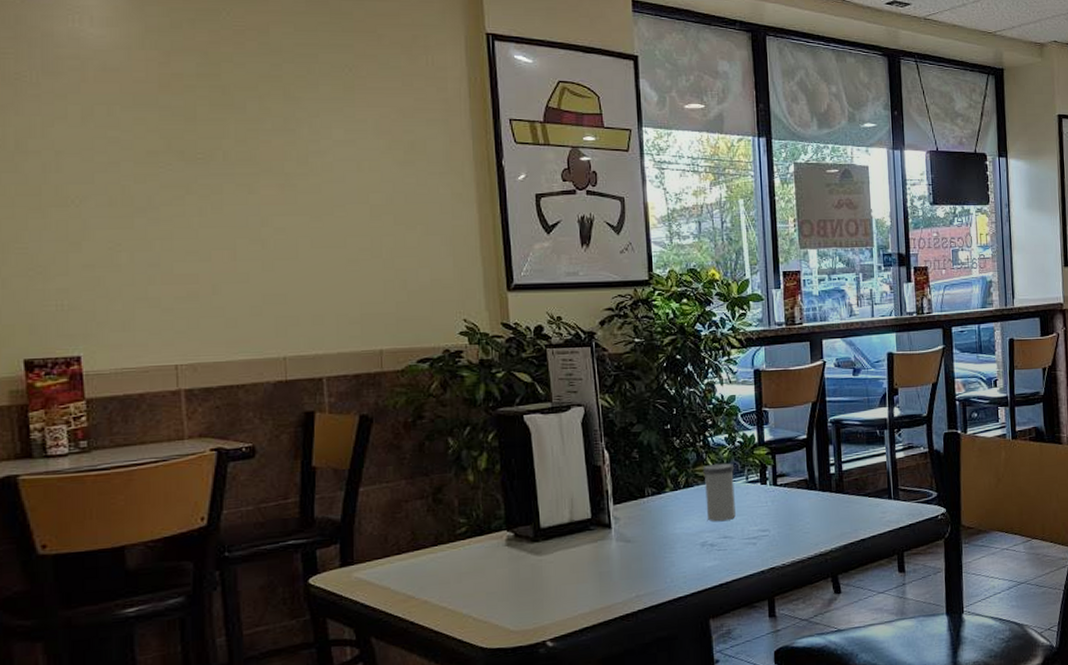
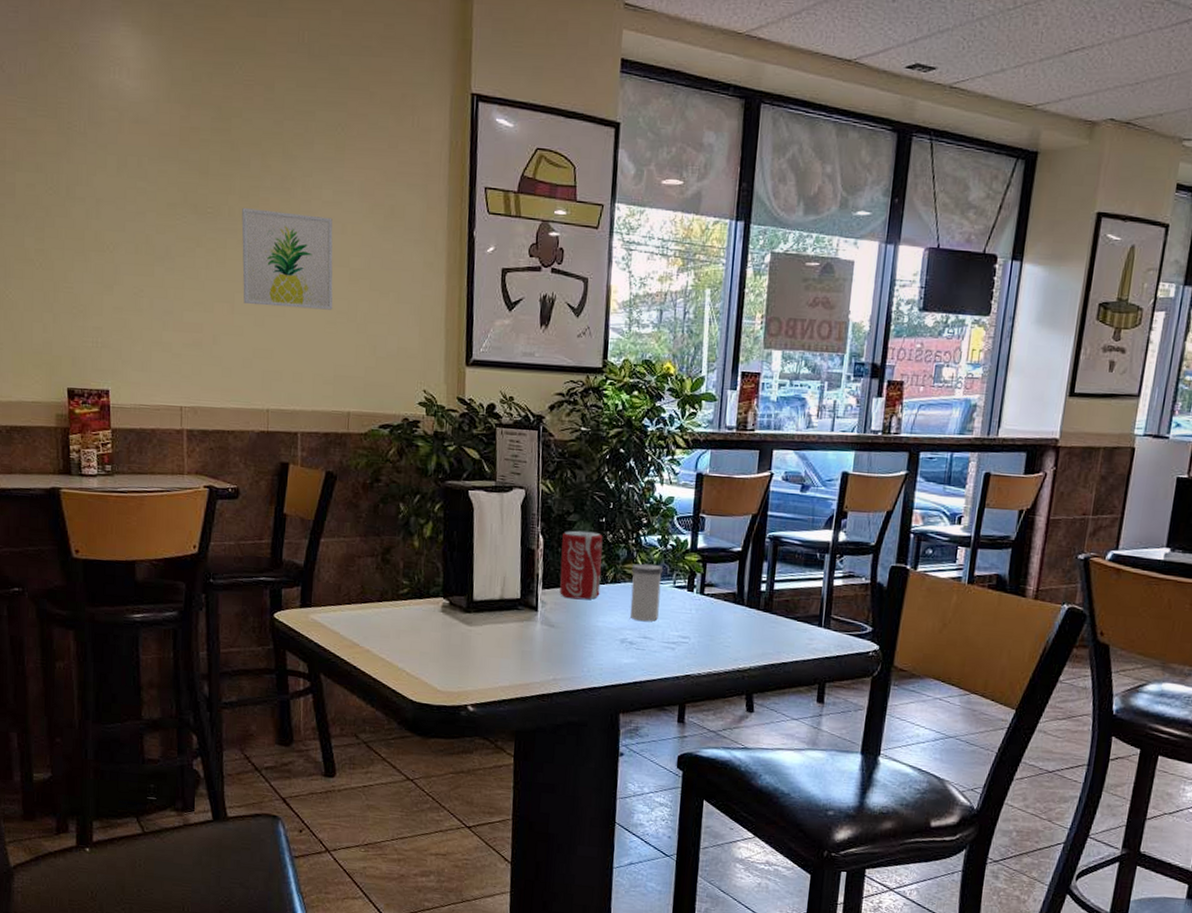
wall art: none [239,152,354,250] -> present [241,208,333,310]
beverage can: none [628,439,674,511] -> present [559,530,603,600]

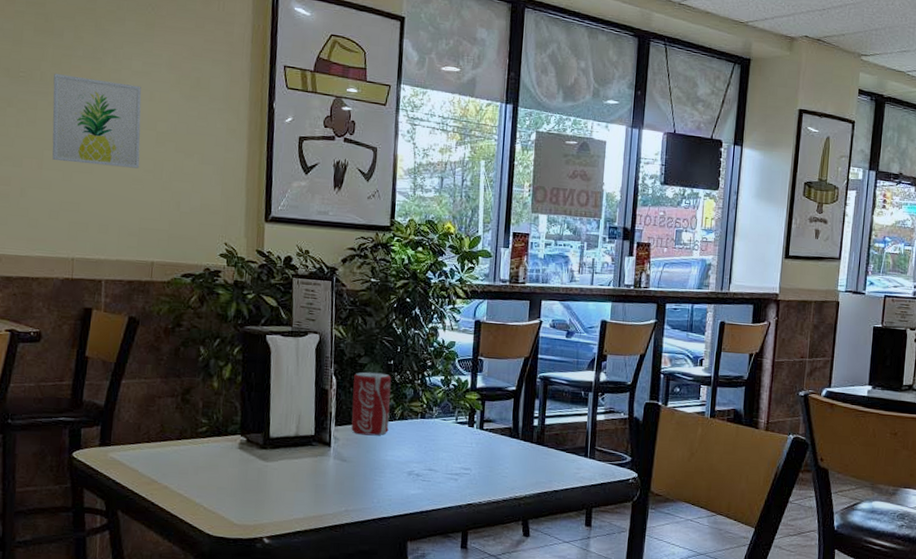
salt shaker: present [630,563,664,622] -> none [416,401,447,455]

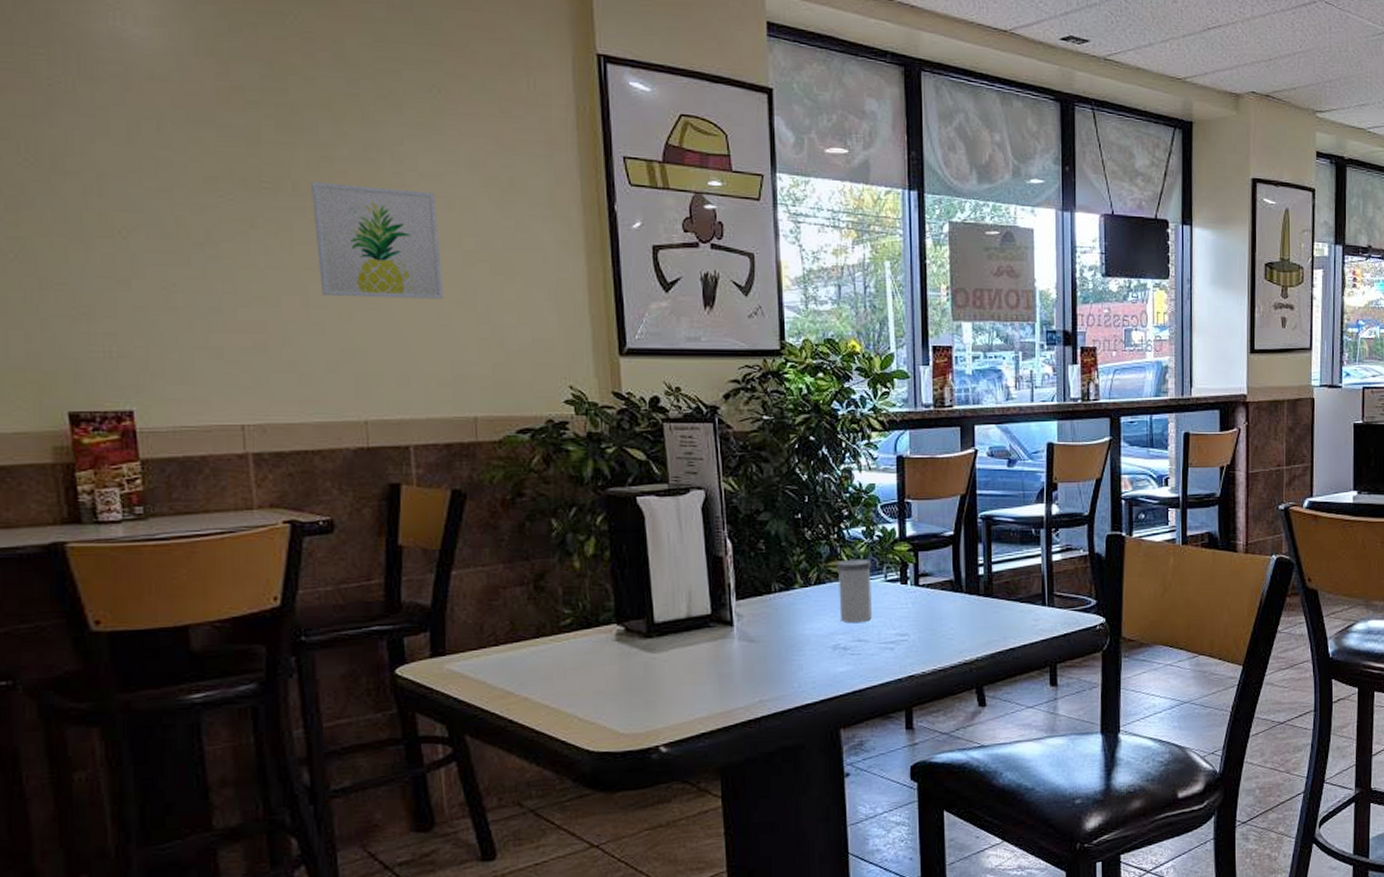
beverage can: present [351,371,392,436] -> none [754,530,804,608]
salt shaker: none [416,401,447,455] -> present [837,558,872,623]

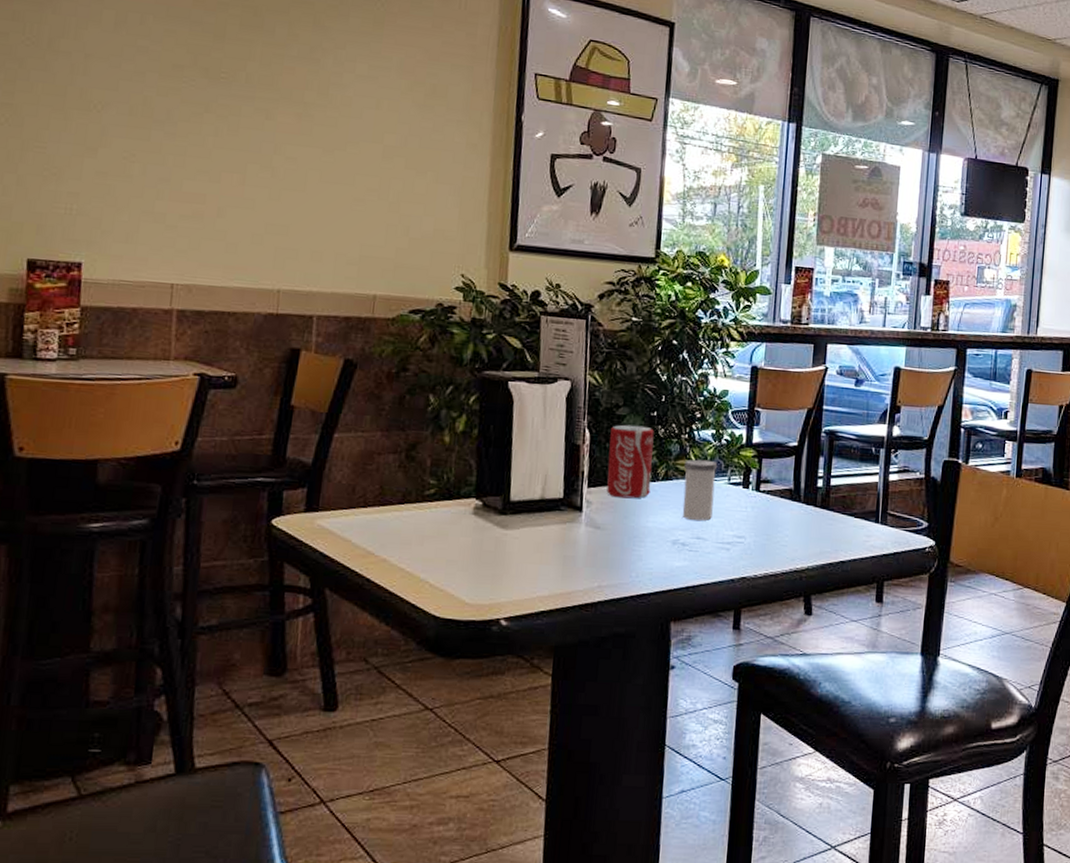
wall art: present [311,182,444,299] -> none [257,76,367,187]
beverage can: none [754,530,804,608] -> present [606,424,655,499]

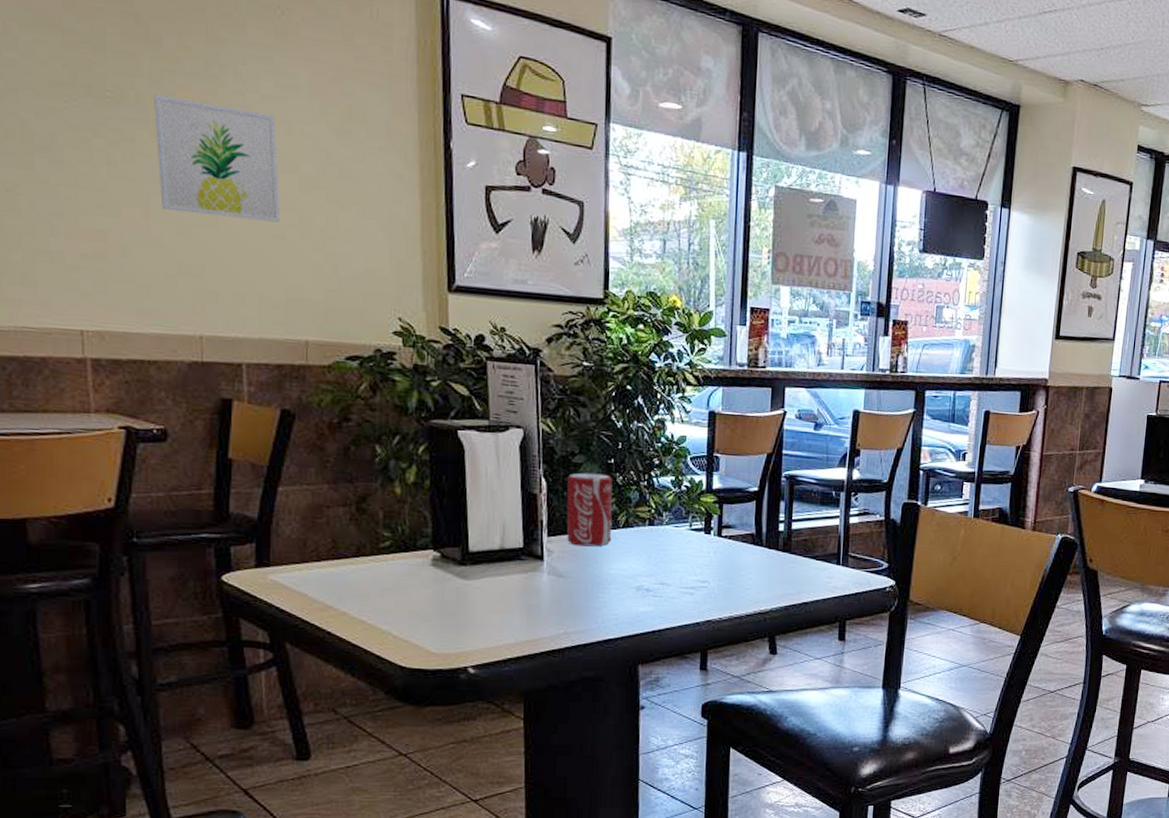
wall art: none [257,76,367,187] -> present [154,95,281,222]
salt shaker: present [682,459,718,521] -> none [644,506,679,567]

